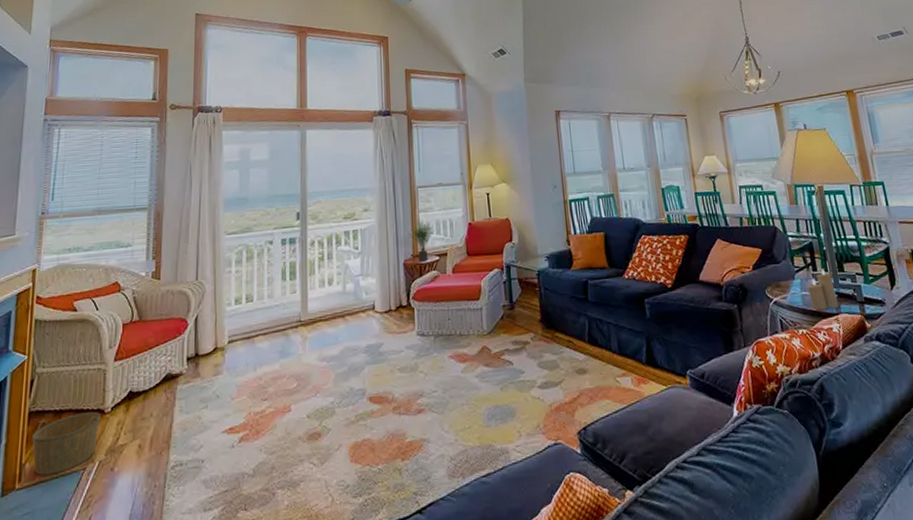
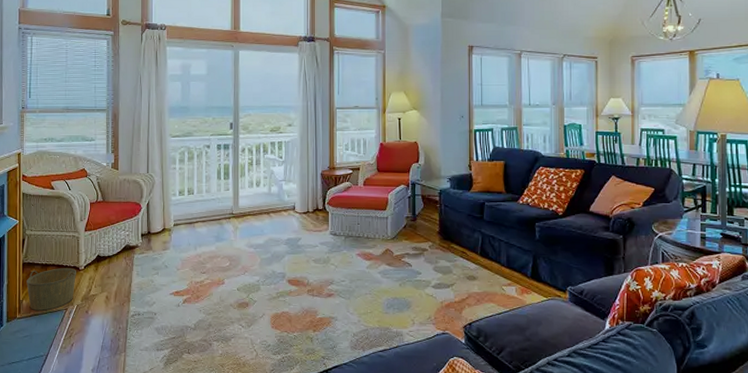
potted plant: present [407,218,432,262] -> none [325,136,347,174]
candle: present [807,269,840,311] -> none [694,211,723,248]

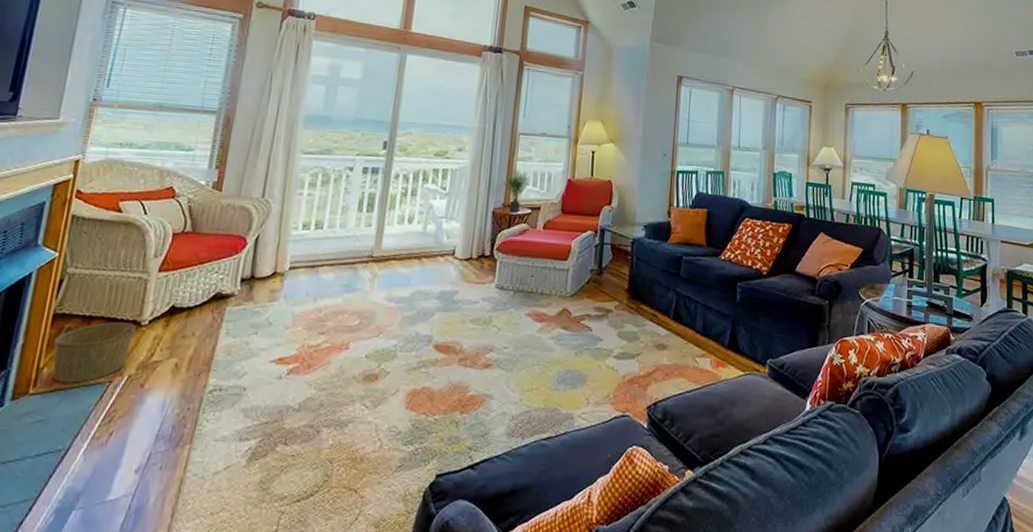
potted plant: none [325,136,347,174] -> present [501,167,529,213]

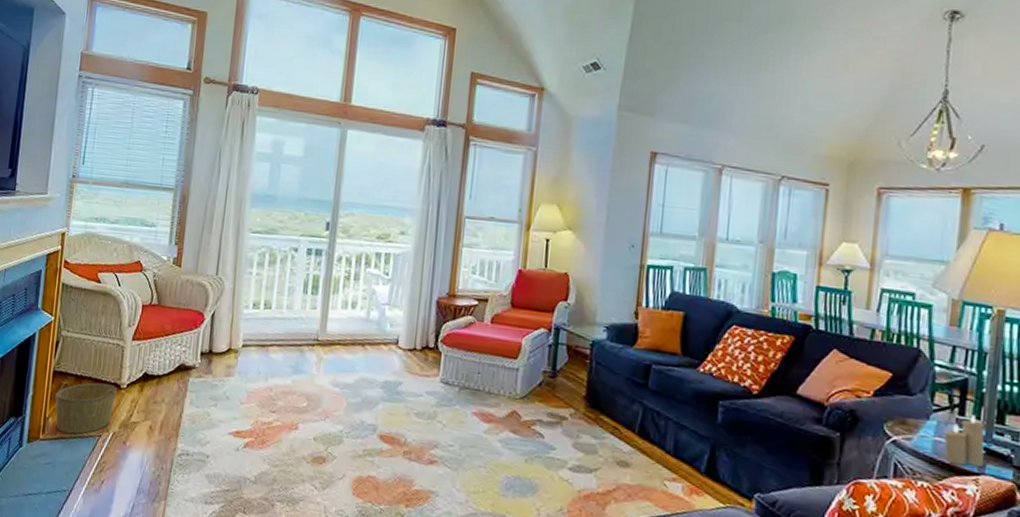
potted plant: present [501,167,529,213] -> none [446,253,475,304]
candle: none [901,277,928,318] -> present [944,415,985,468]

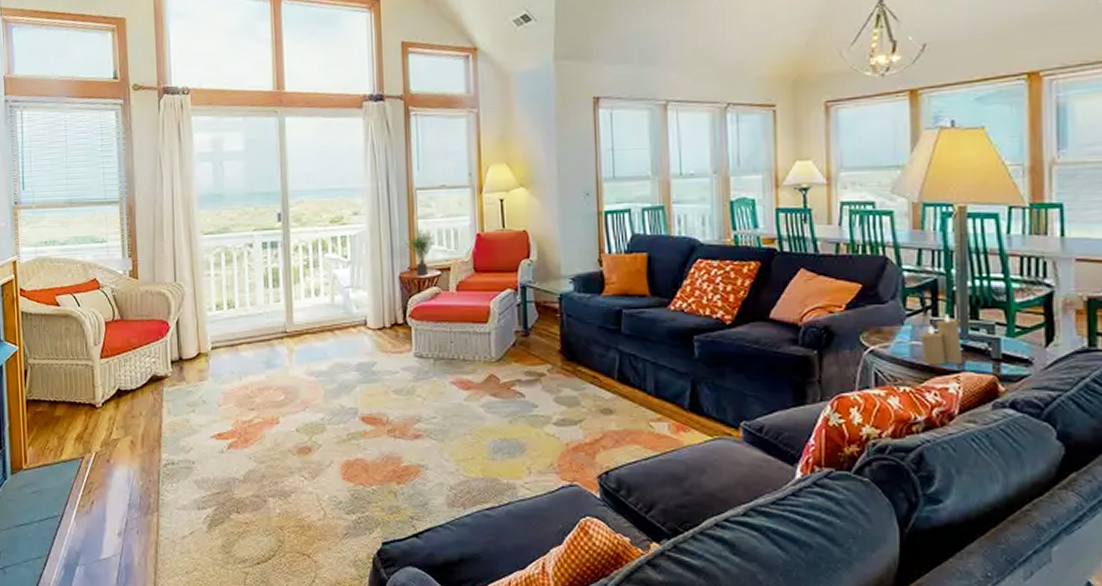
basket: present [55,381,118,435] -> none [32,406,94,460]
potted plant: none [446,253,475,304] -> present [404,226,433,276]

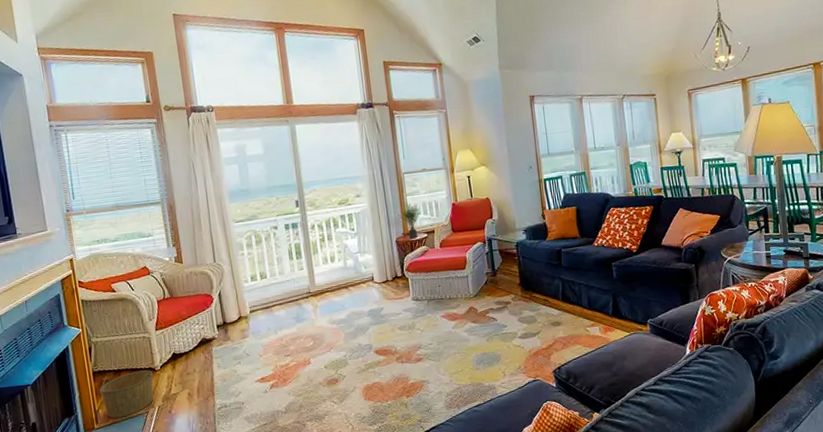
basket: none [32,406,94,460] -> present [99,370,154,418]
candle: present [921,314,964,365] -> none [759,230,787,266]

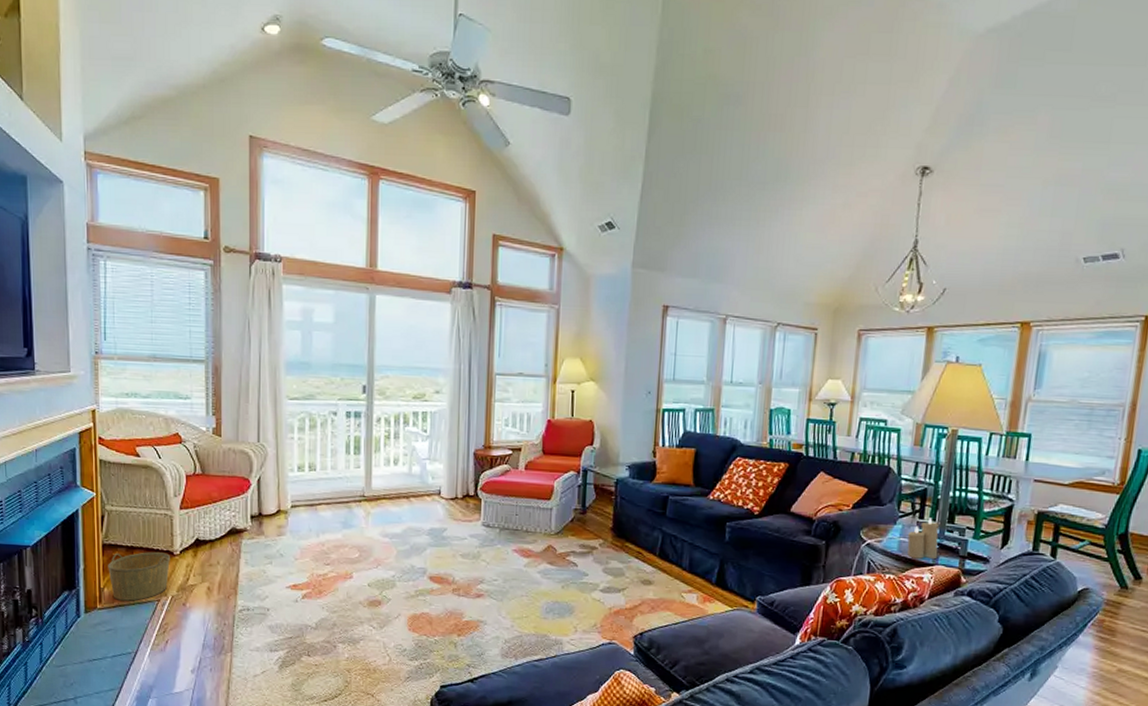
potted plant: present [397,201,420,239] -> none [480,408,507,454]
candle: none [759,230,787,266] -> present [907,518,939,560]

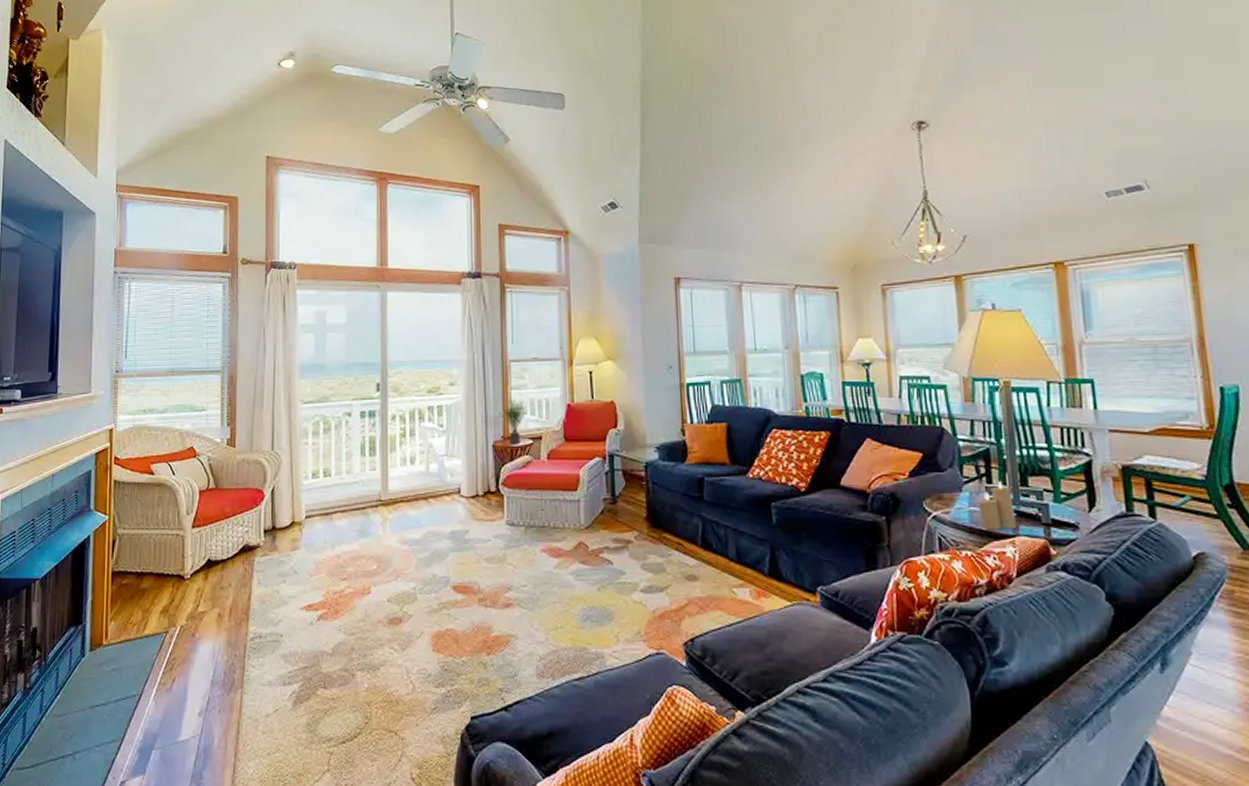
basket: present [108,552,171,601] -> none [116,577,182,634]
potted plant: none [480,408,507,454] -> present [498,396,525,445]

